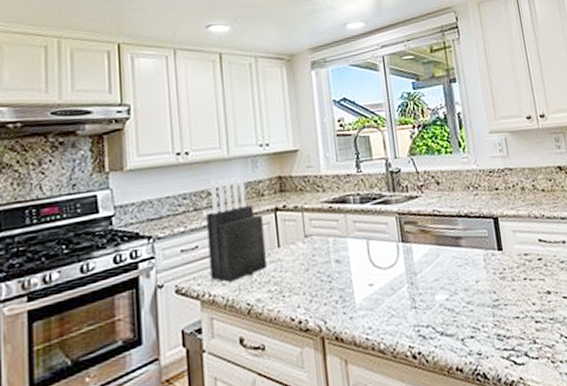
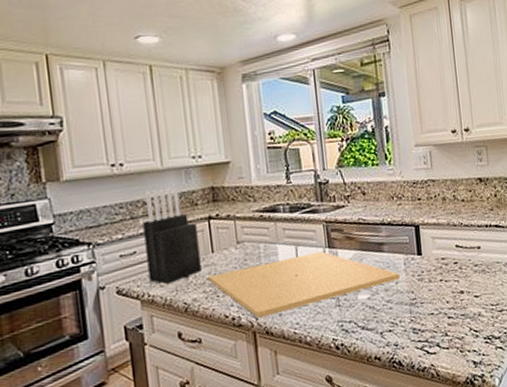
cutting board: none [274,245,481,322] -> present [208,250,401,319]

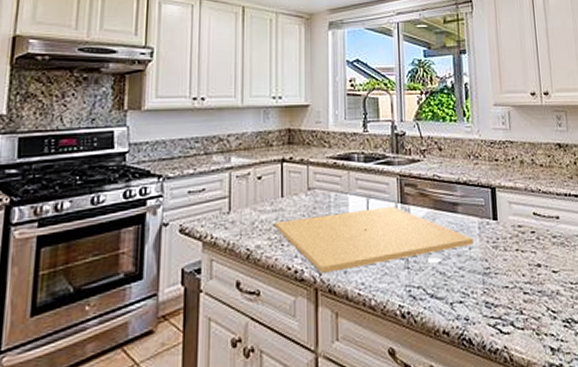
knife block: present [143,186,202,284] -> none [214,125,269,226]

